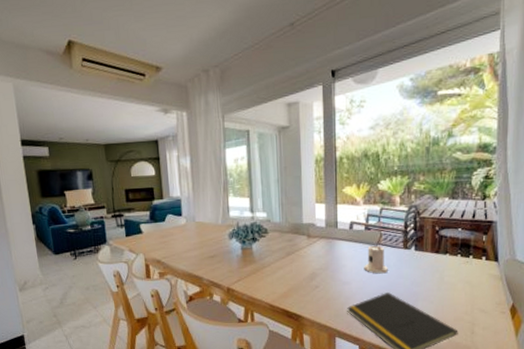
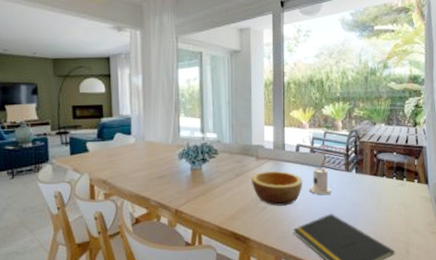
bowl: none [302,249,357,285] -> present [251,170,303,206]

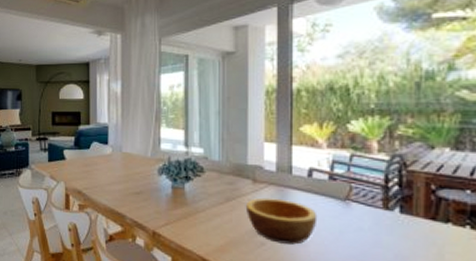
candle: present [309,167,331,196] -> none [326,200,360,239]

